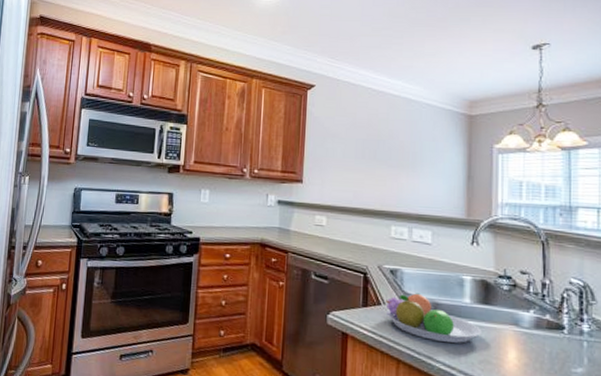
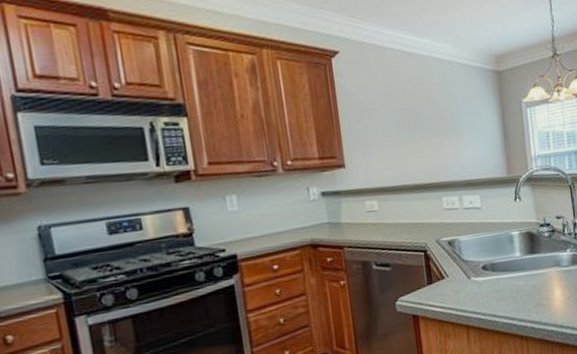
fruit bowl: present [386,293,482,343] -> none [448,258,533,300]

